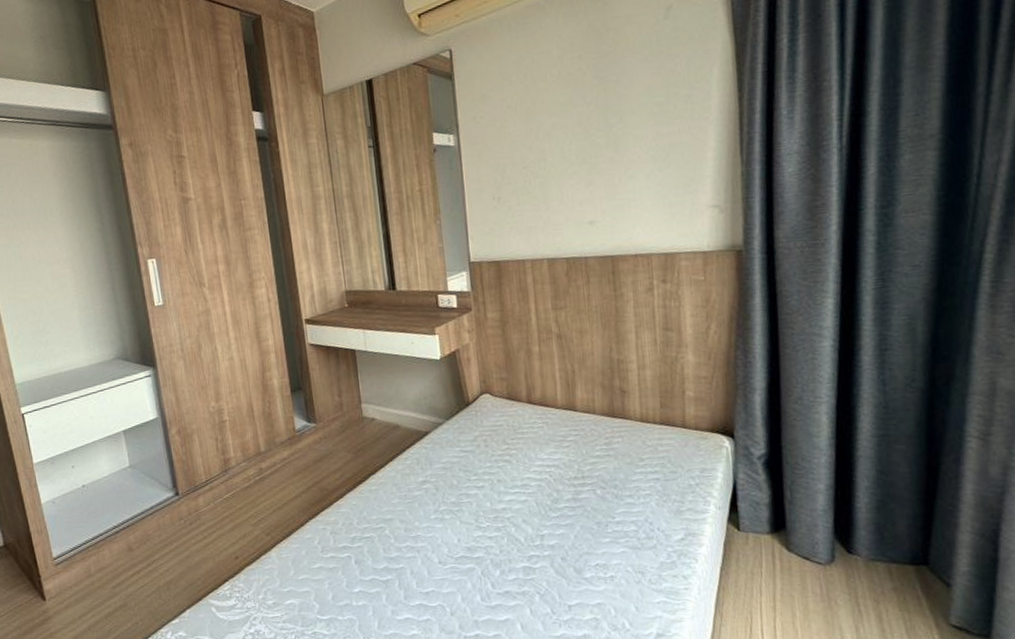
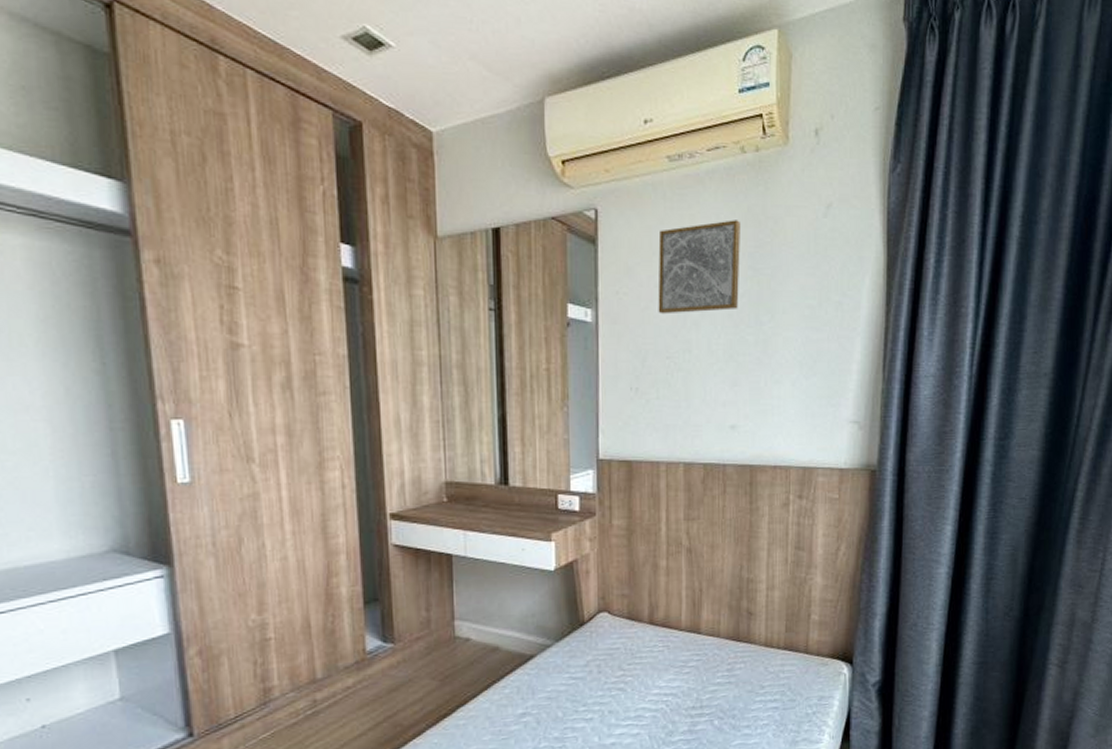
wall art: none [507,36,587,131] -> present [658,220,742,315]

